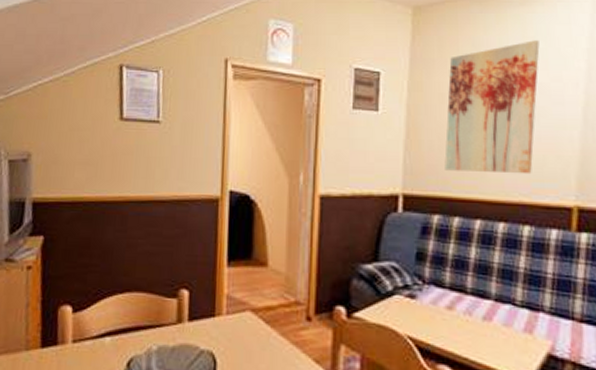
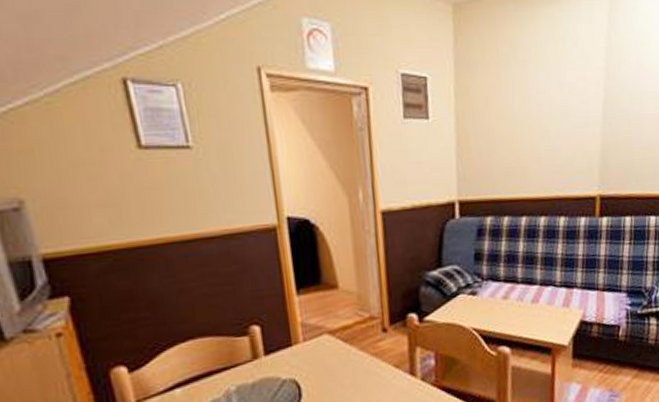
wall art: present [444,40,540,175] -> none [491,40,568,174]

